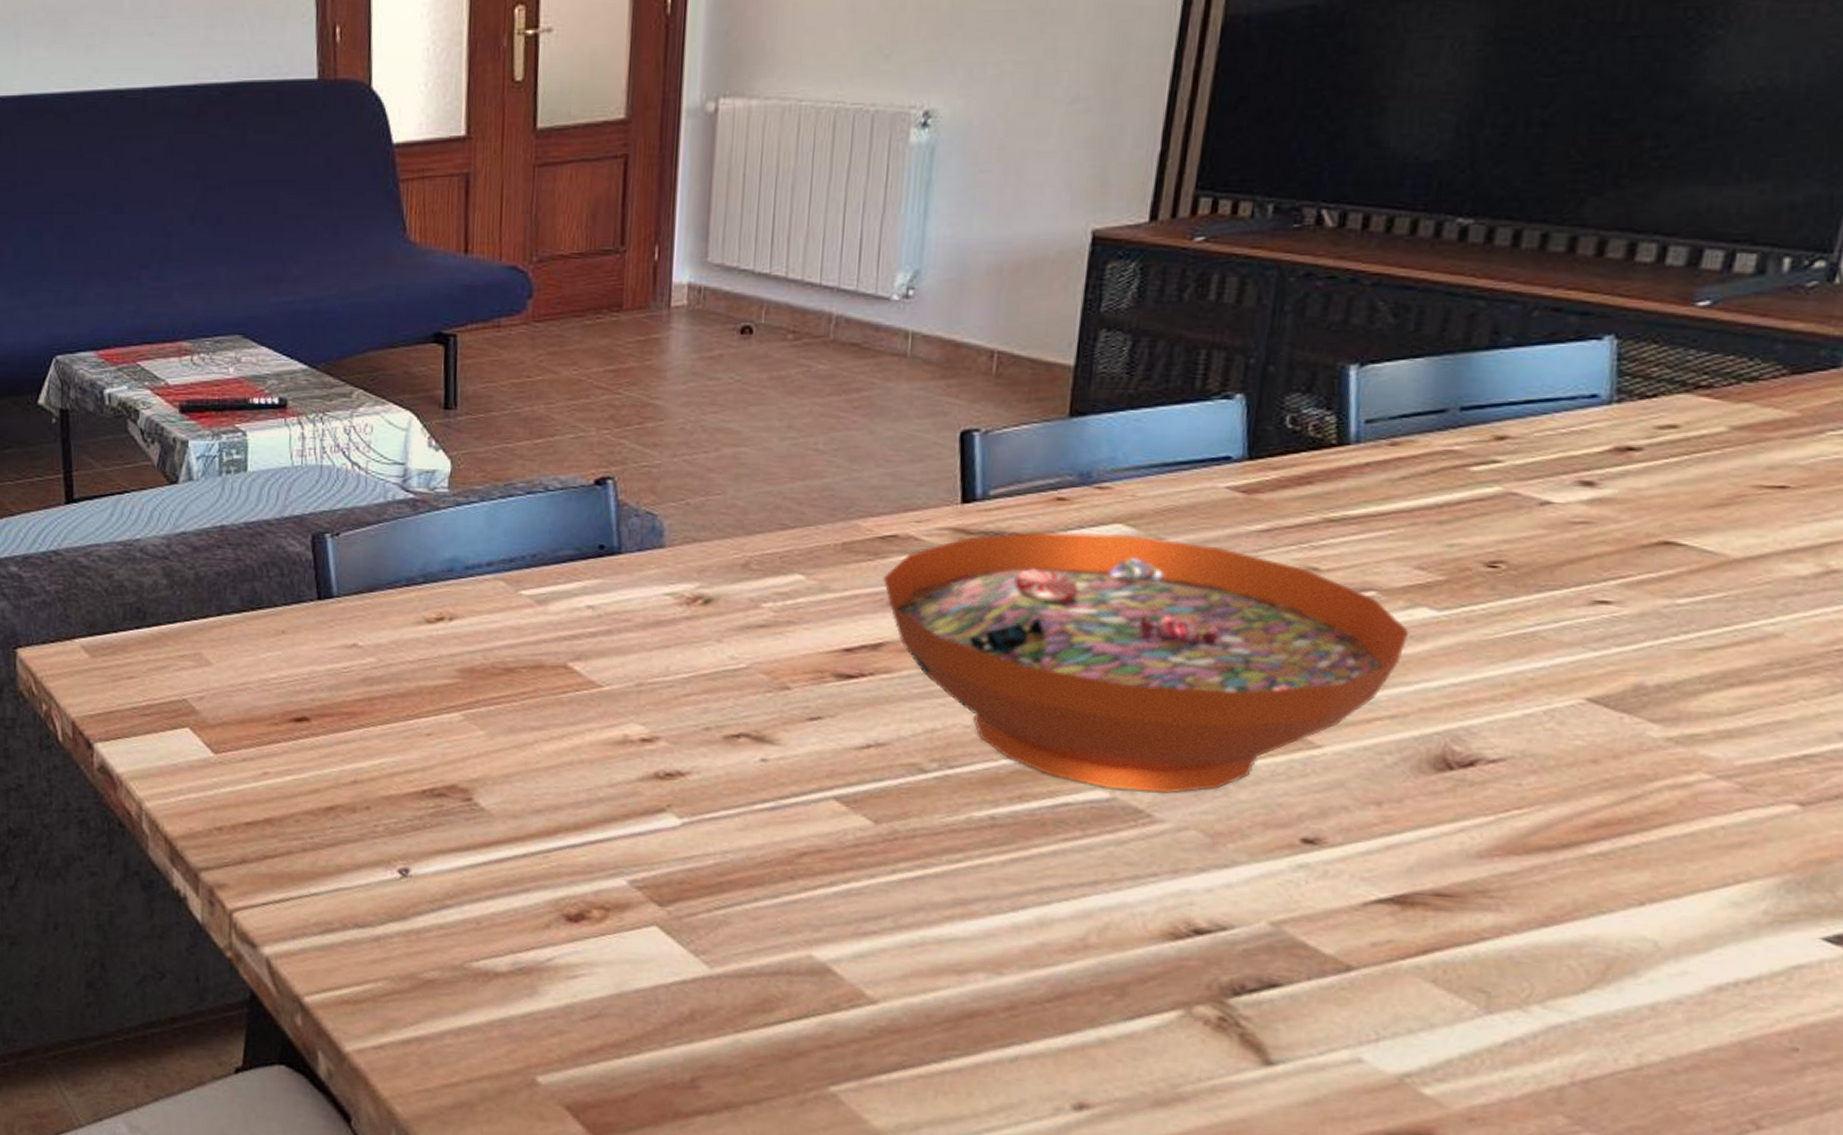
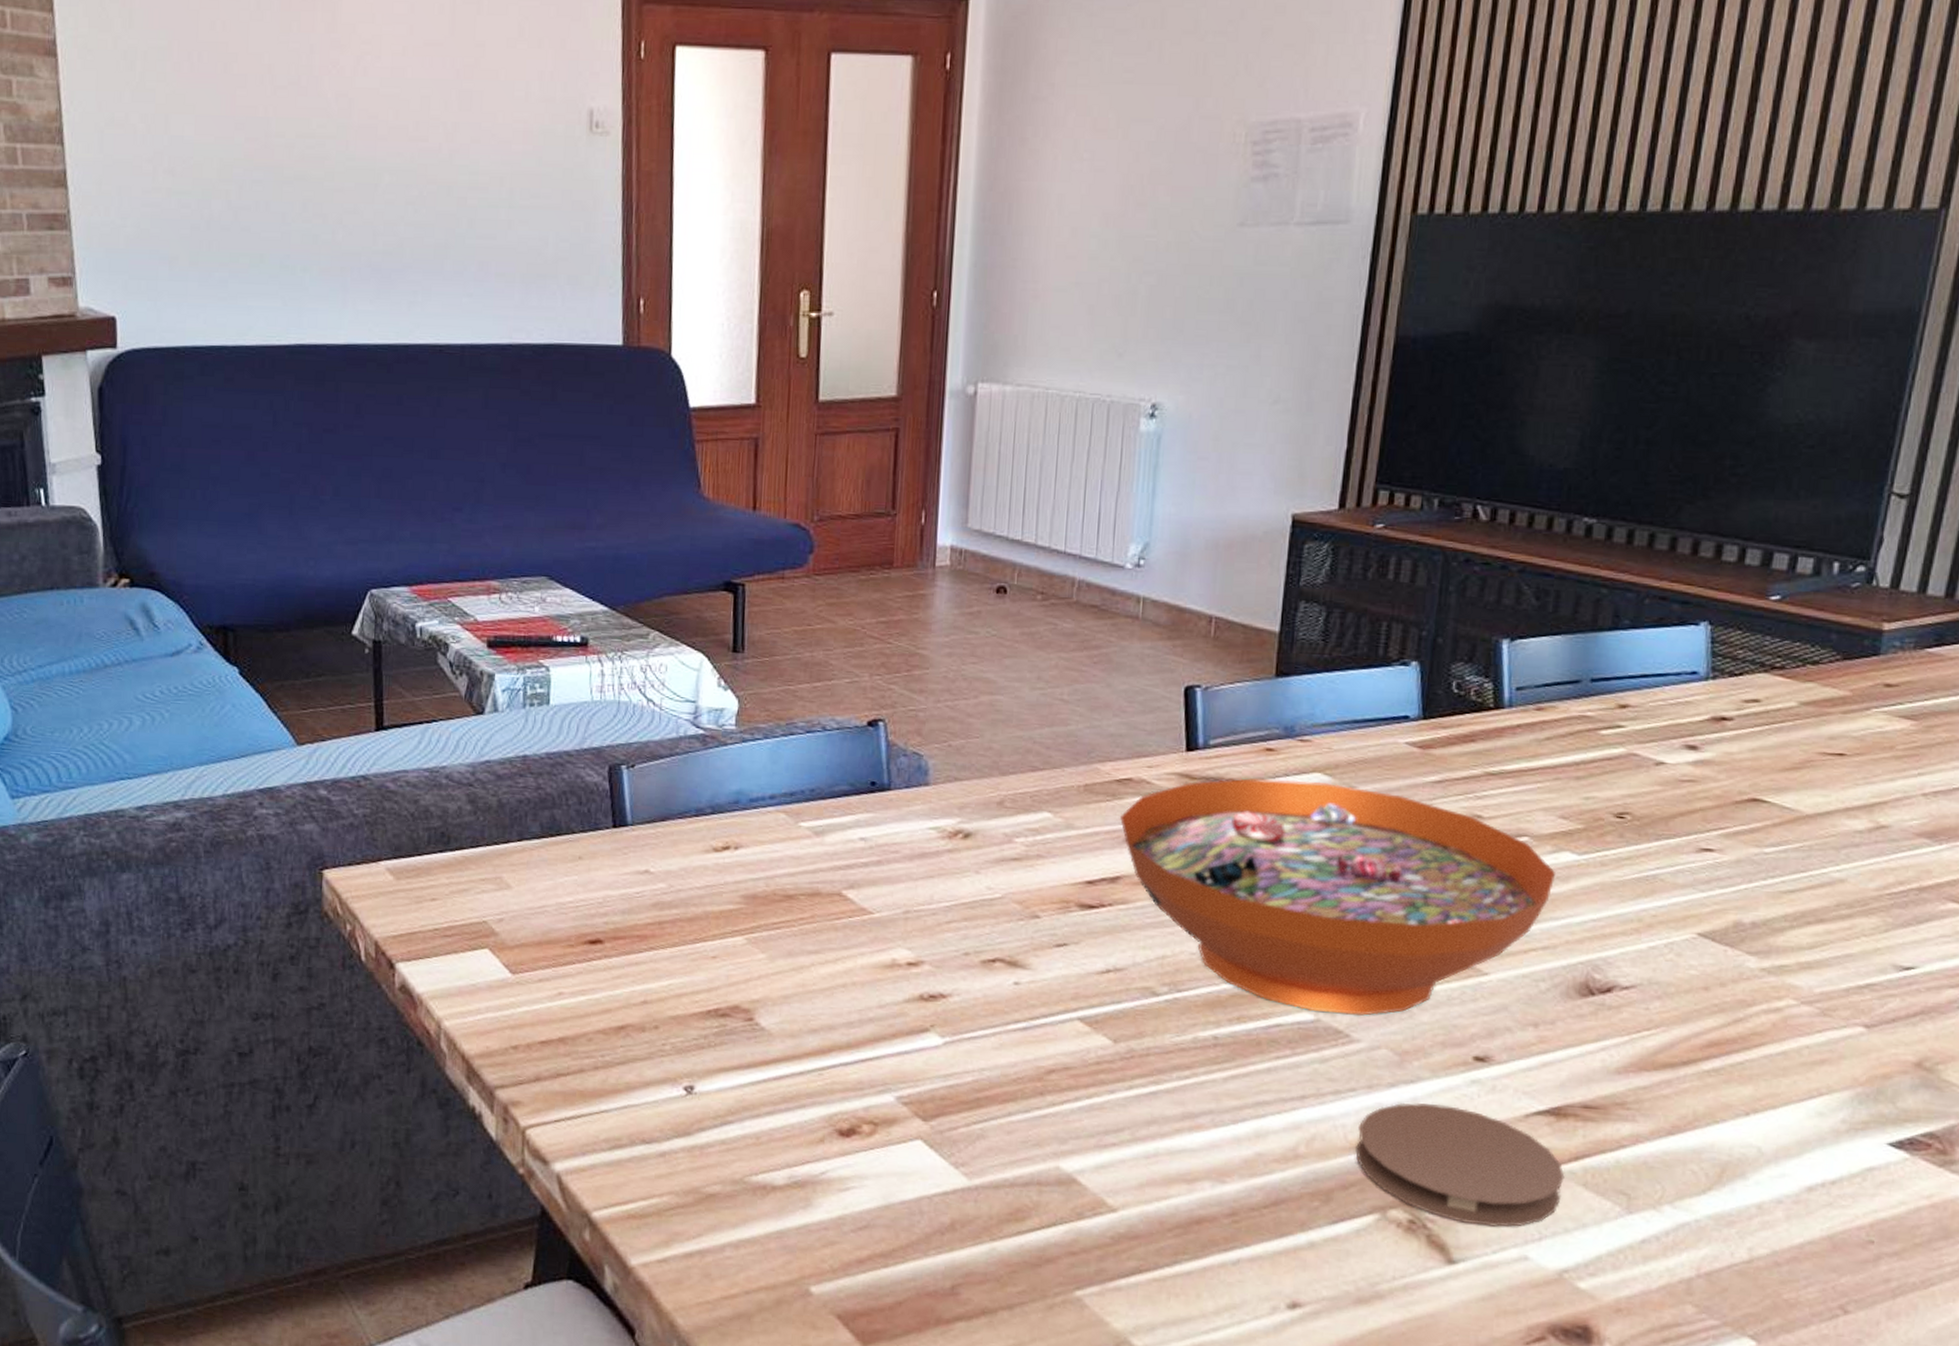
coaster: none [1156,889,1410,1027] -> present [1356,1103,1565,1227]

